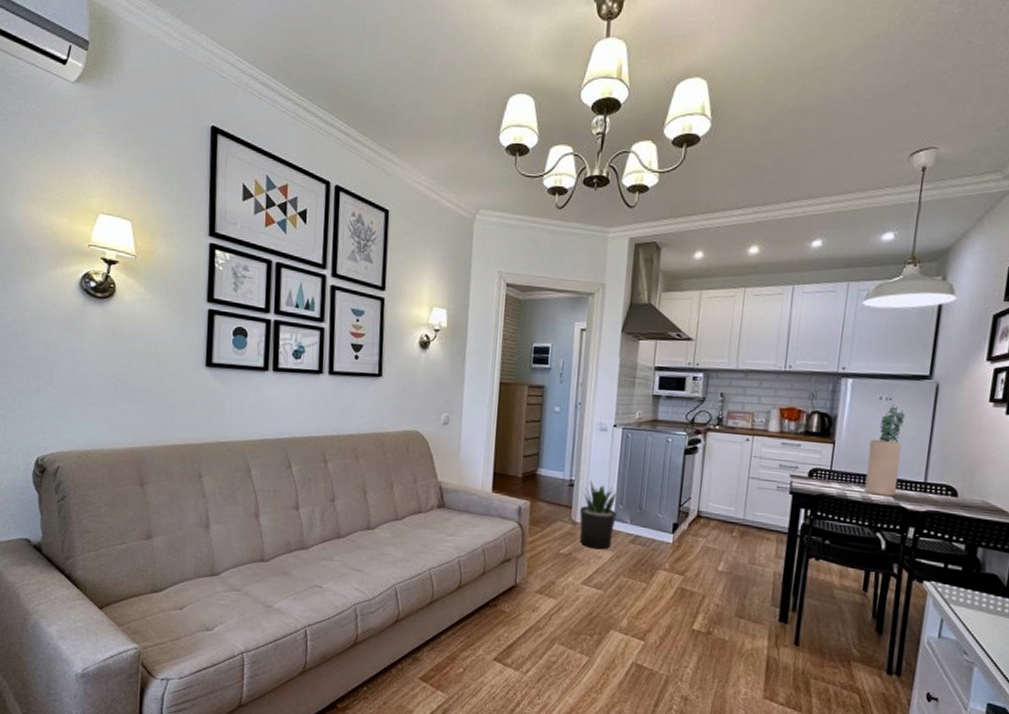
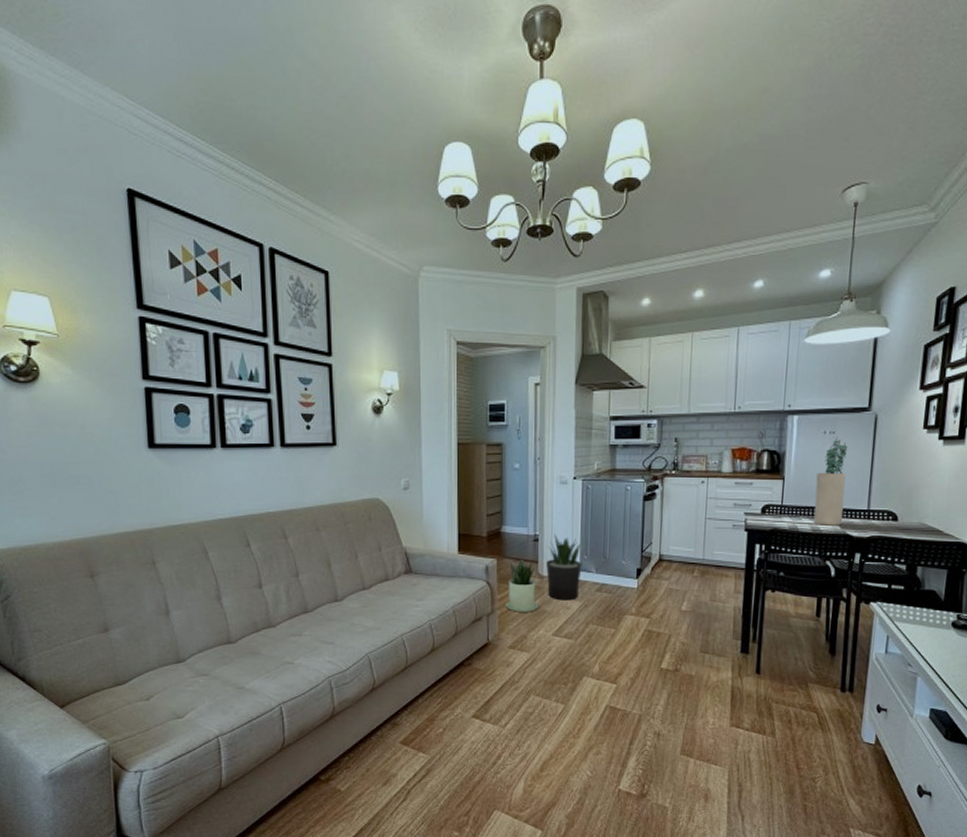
planter: none [536,503,569,558] -> present [506,559,538,612]

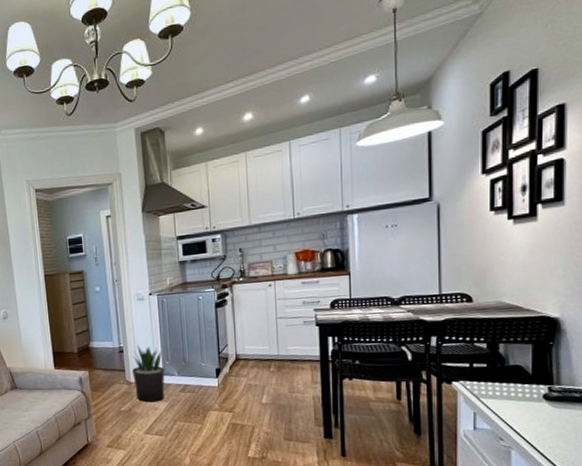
planter: present [506,559,538,612] -> none [100,369,129,416]
vase: present [813,437,848,526] -> none [383,229,415,314]

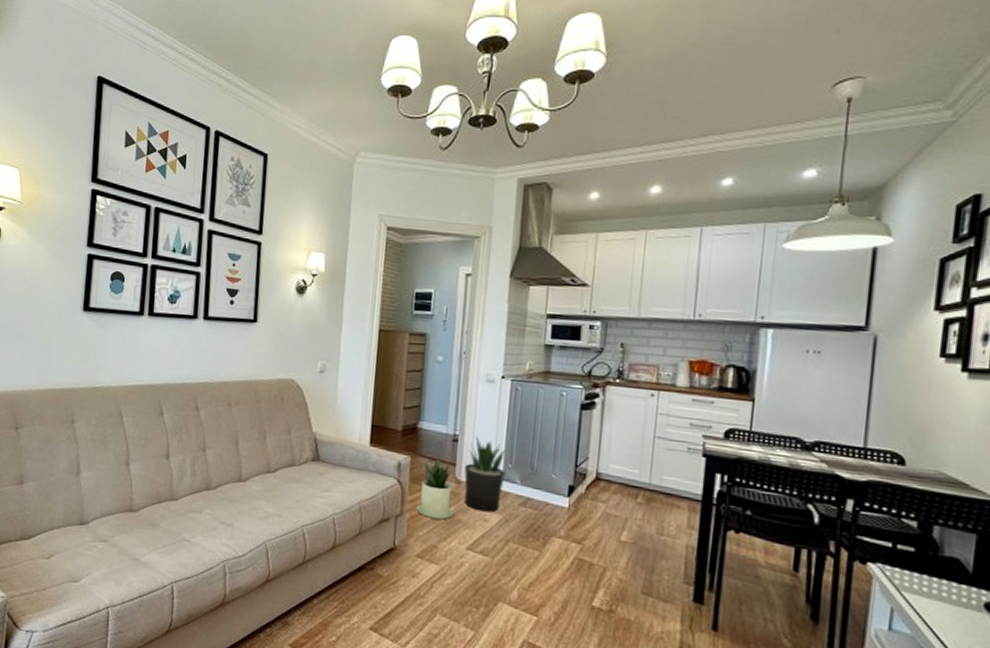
planter: none [100,369,129,416] -> present [416,459,453,520]

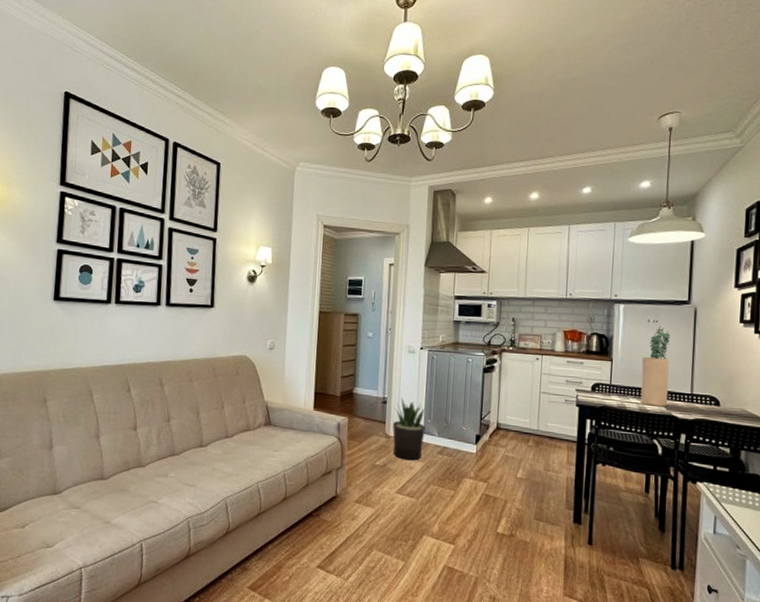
planter: present [416,459,453,520] -> none [354,419,384,470]
vase: none [791,358,838,463] -> present [640,325,671,407]

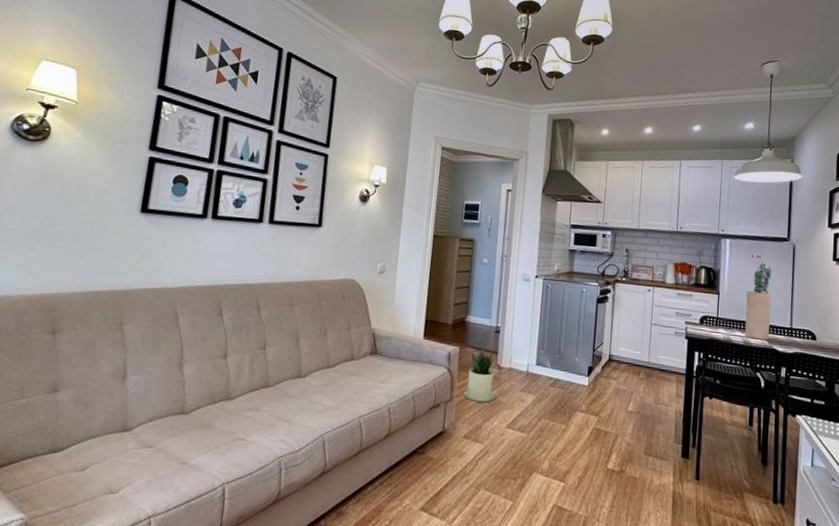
planter: none [354,419,384,470] -> present [464,349,495,403]
planter: present [392,397,426,461] -> none [505,326,539,394]

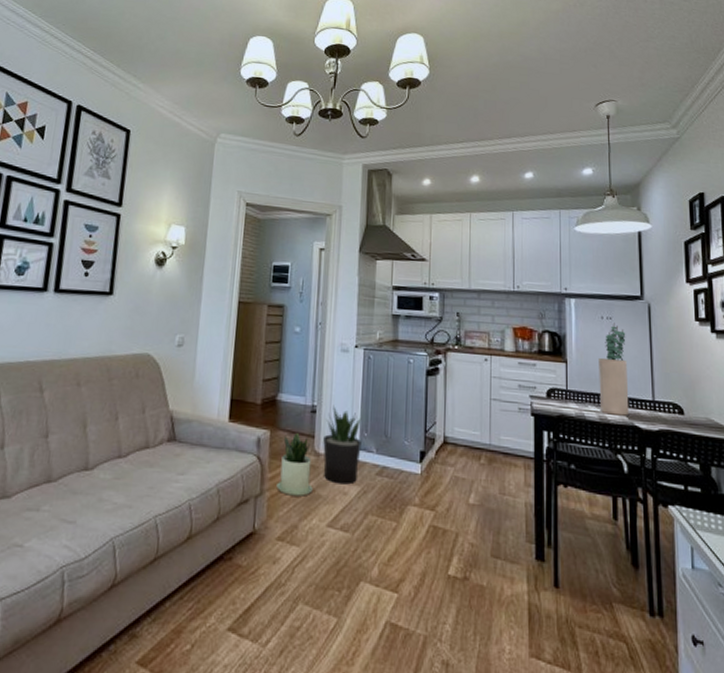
planter: none [505,326,539,394] -> present [323,405,362,485]

